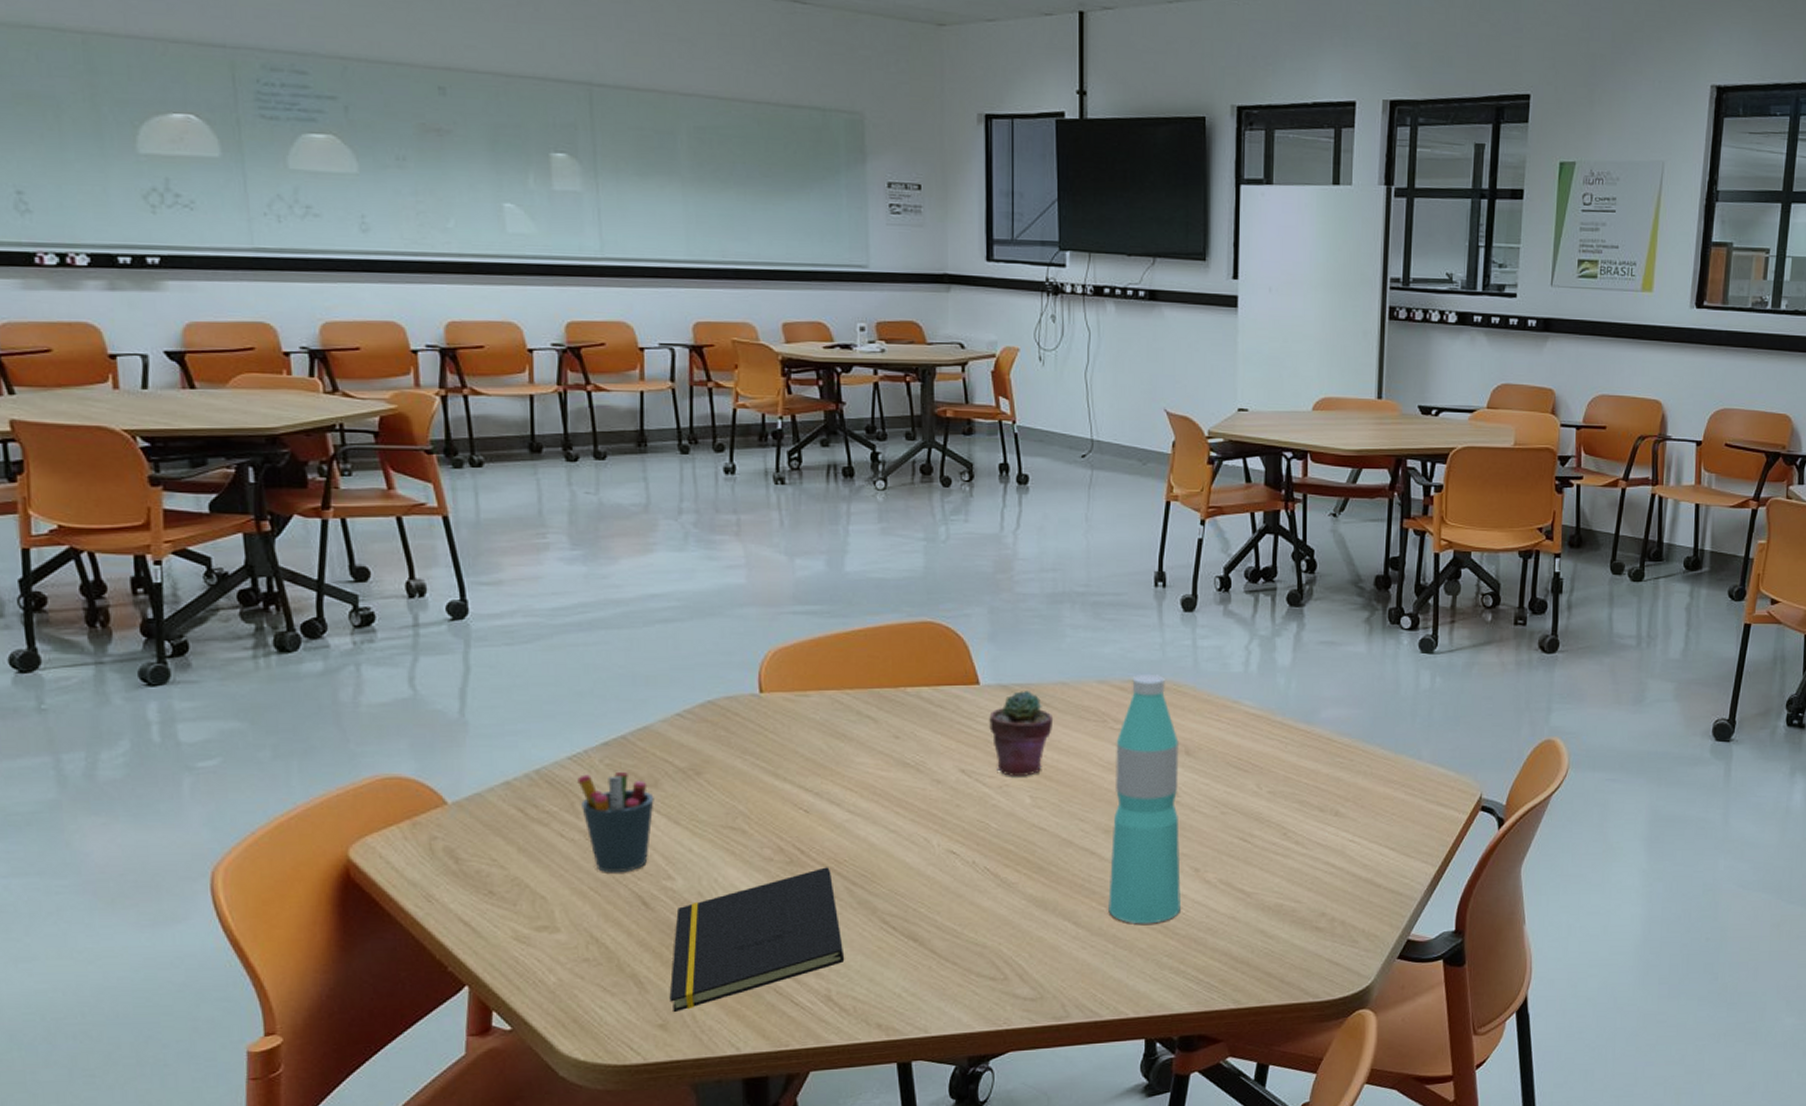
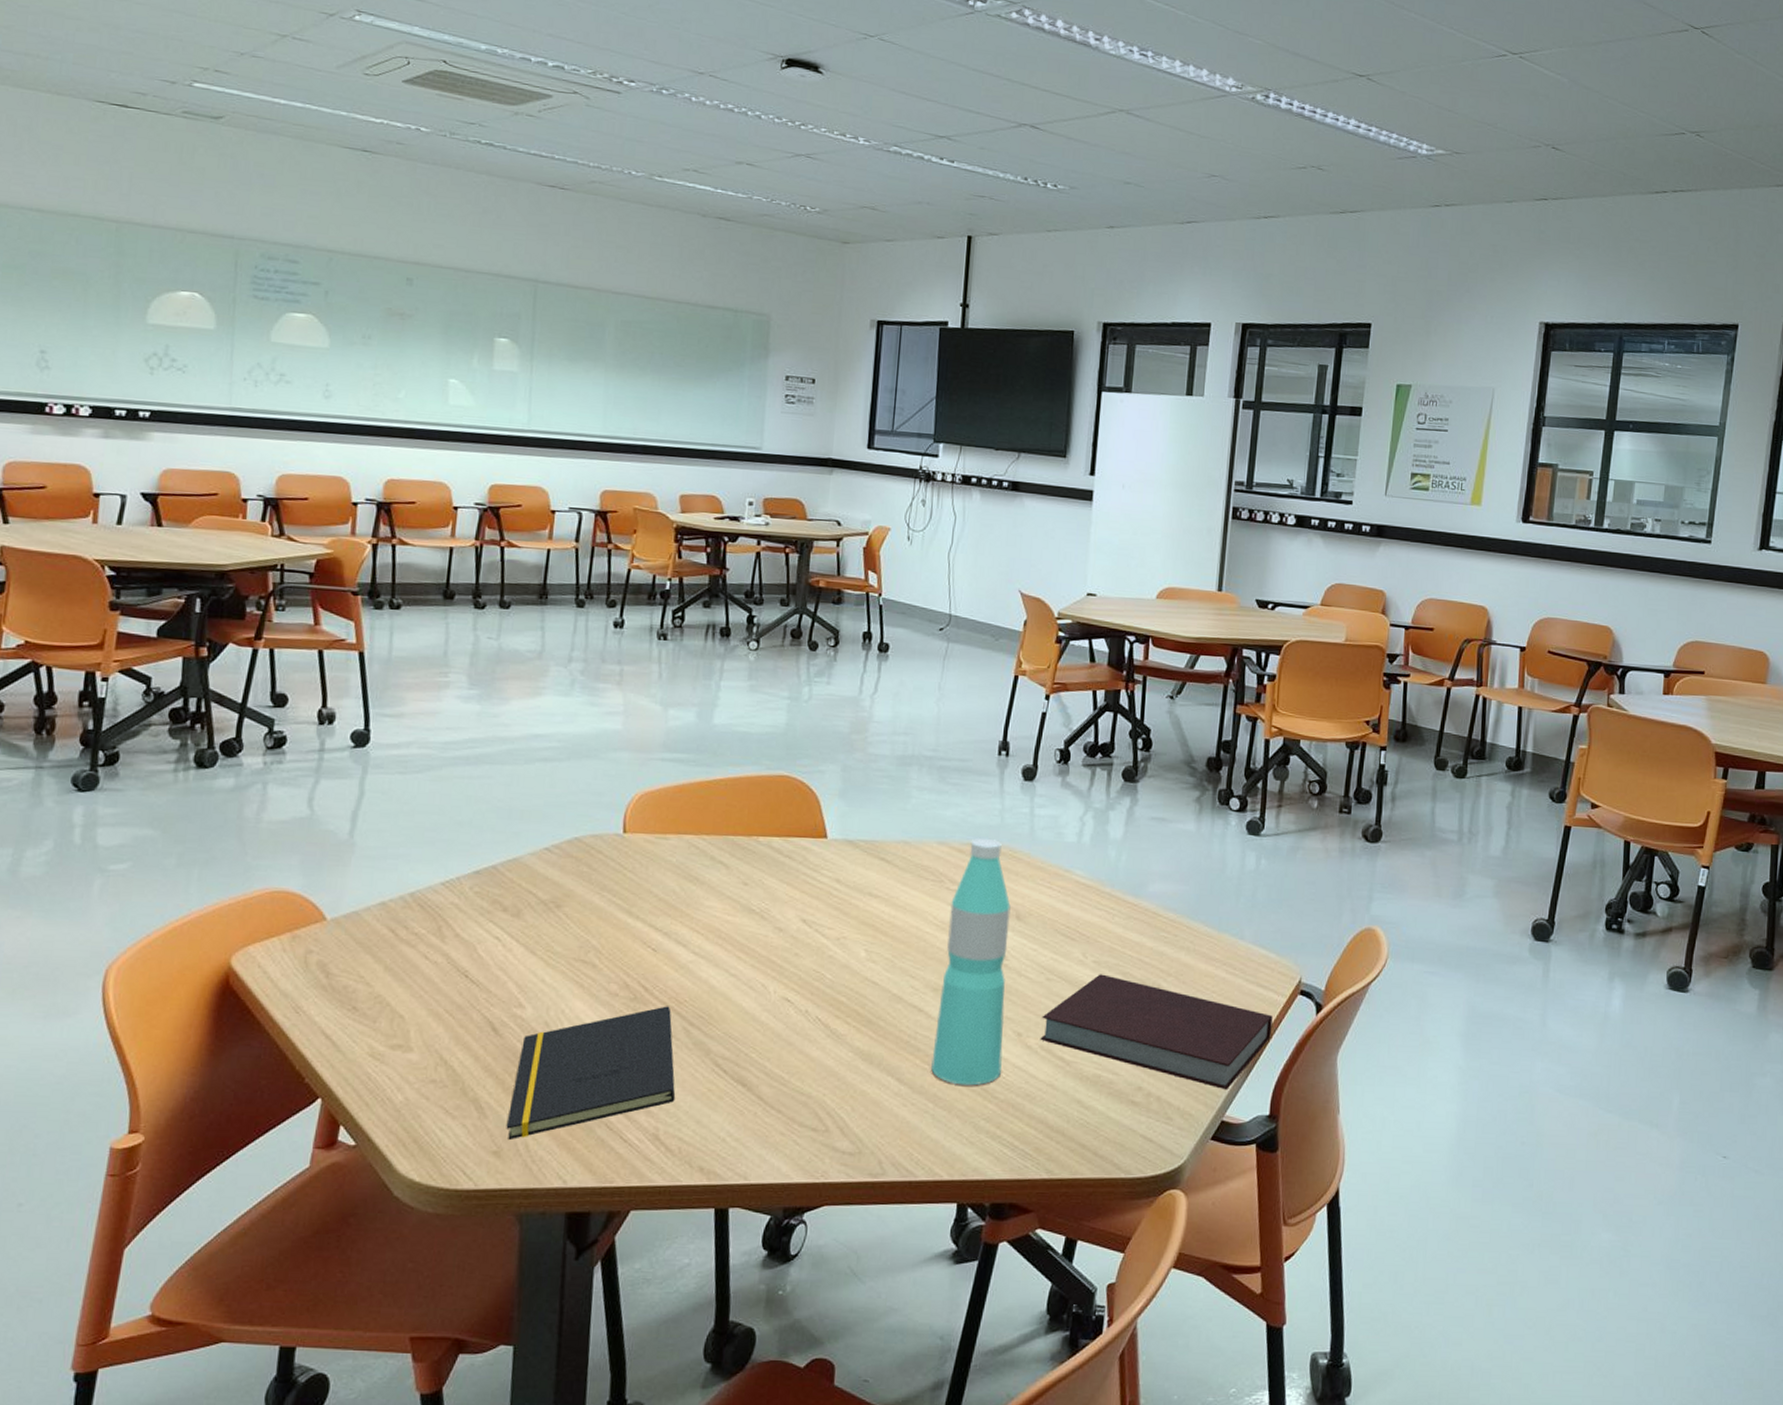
pen holder: present [577,771,654,873] -> none [447,899,515,998]
potted succulent: present [989,691,1054,776] -> none [833,847,894,930]
notebook: none [1218,804,1454,910] -> present [1040,974,1273,1090]

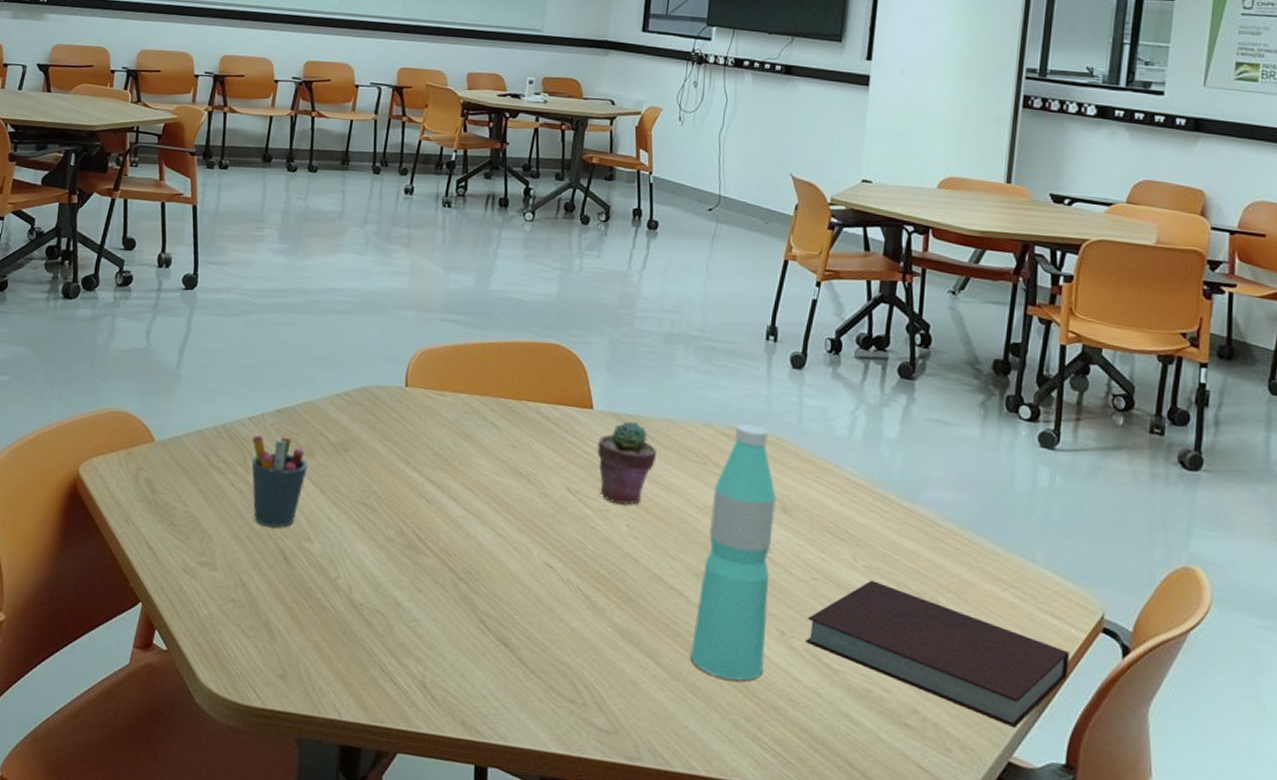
pen holder: none [447,899,515,998] -> present [251,435,308,528]
notepad: present [506,1006,676,1141] -> none [292,557,443,667]
potted succulent: none [833,847,894,930] -> present [597,421,658,505]

